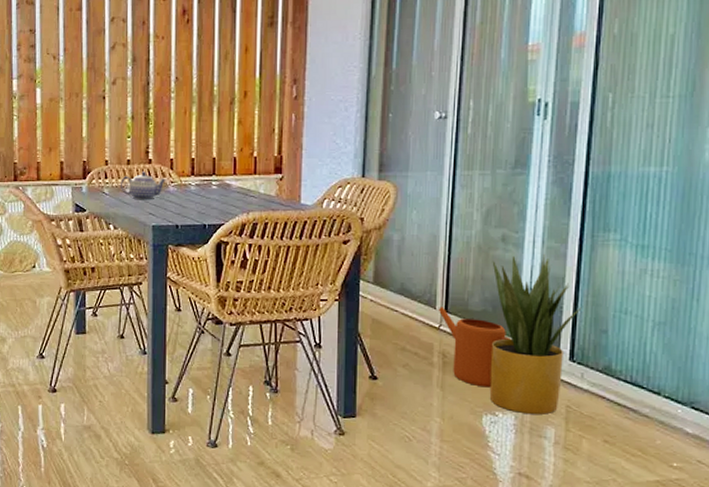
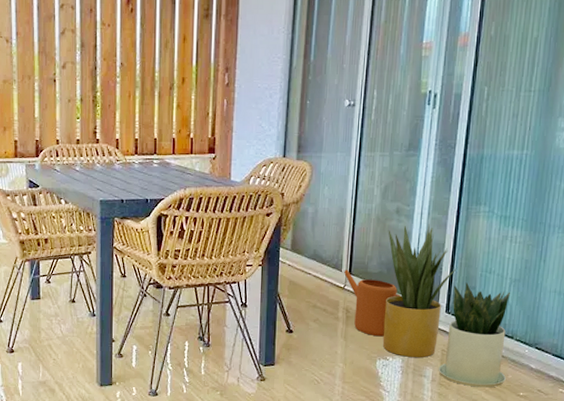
teapot: present [120,171,167,200] -> none [70,150,114,177]
planter: none [562,324,654,455] -> present [438,282,510,388]

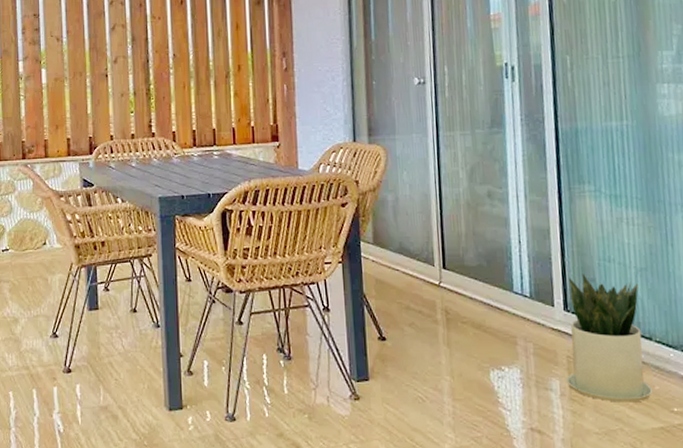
watering can: present [344,270,401,337] -> none [437,264,507,342]
planter: present [382,224,457,357] -> none [481,208,569,366]

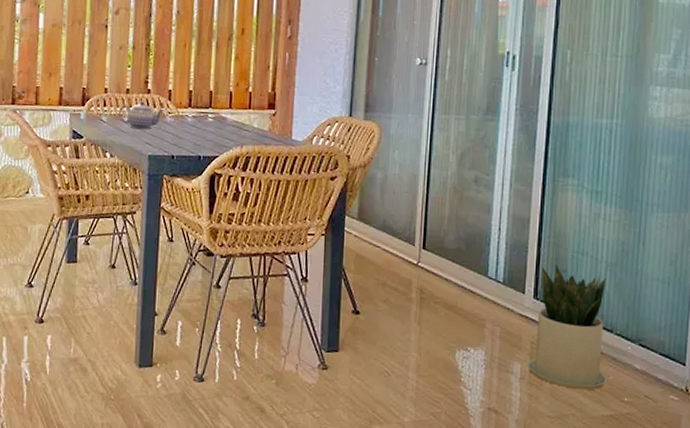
teapot: none [125,145,171,173] -> present [118,101,165,130]

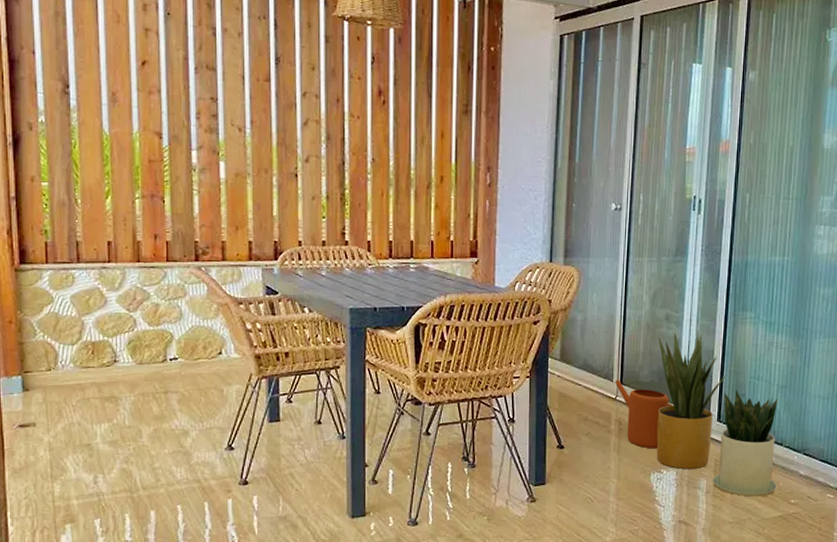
teapot: present [118,101,165,130] -> none [314,253,365,283]
watering can: none [417,244,482,324] -> present [615,380,673,449]
planter: none [462,196,544,350] -> present [656,331,726,469]

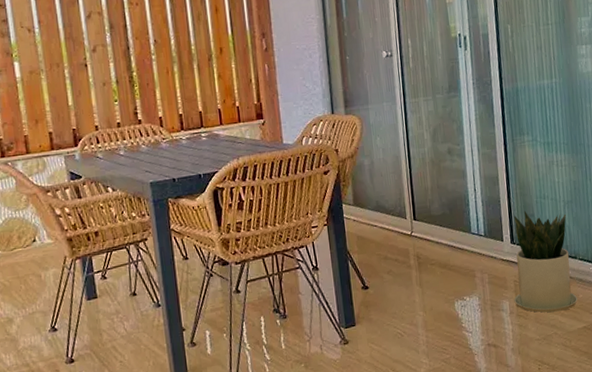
watering can: present [615,380,673,449] -> none [409,216,466,279]
planter: present [656,331,726,469] -> none [443,160,514,294]

